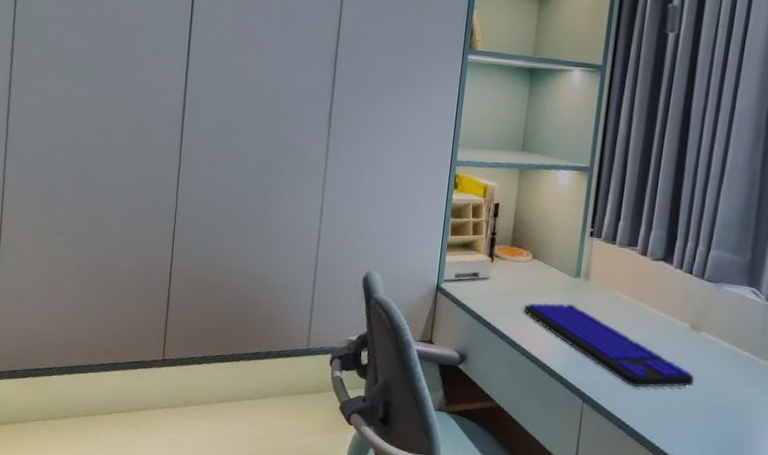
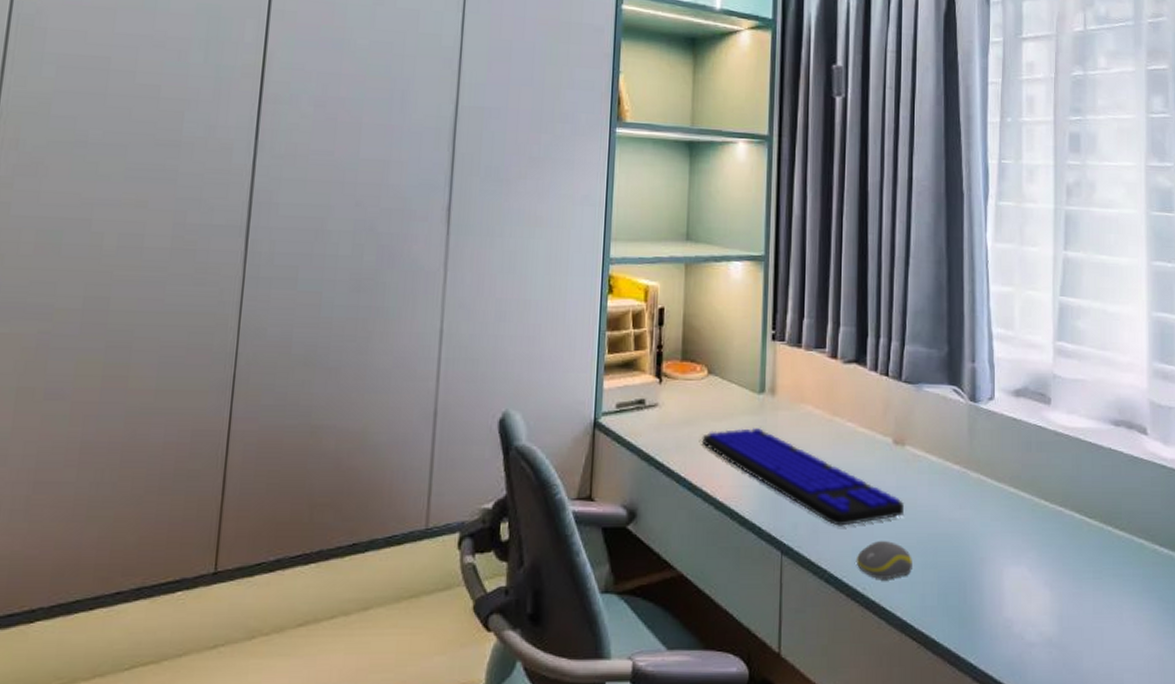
computer mouse: none [647,403,697,433] -> present [857,541,912,579]

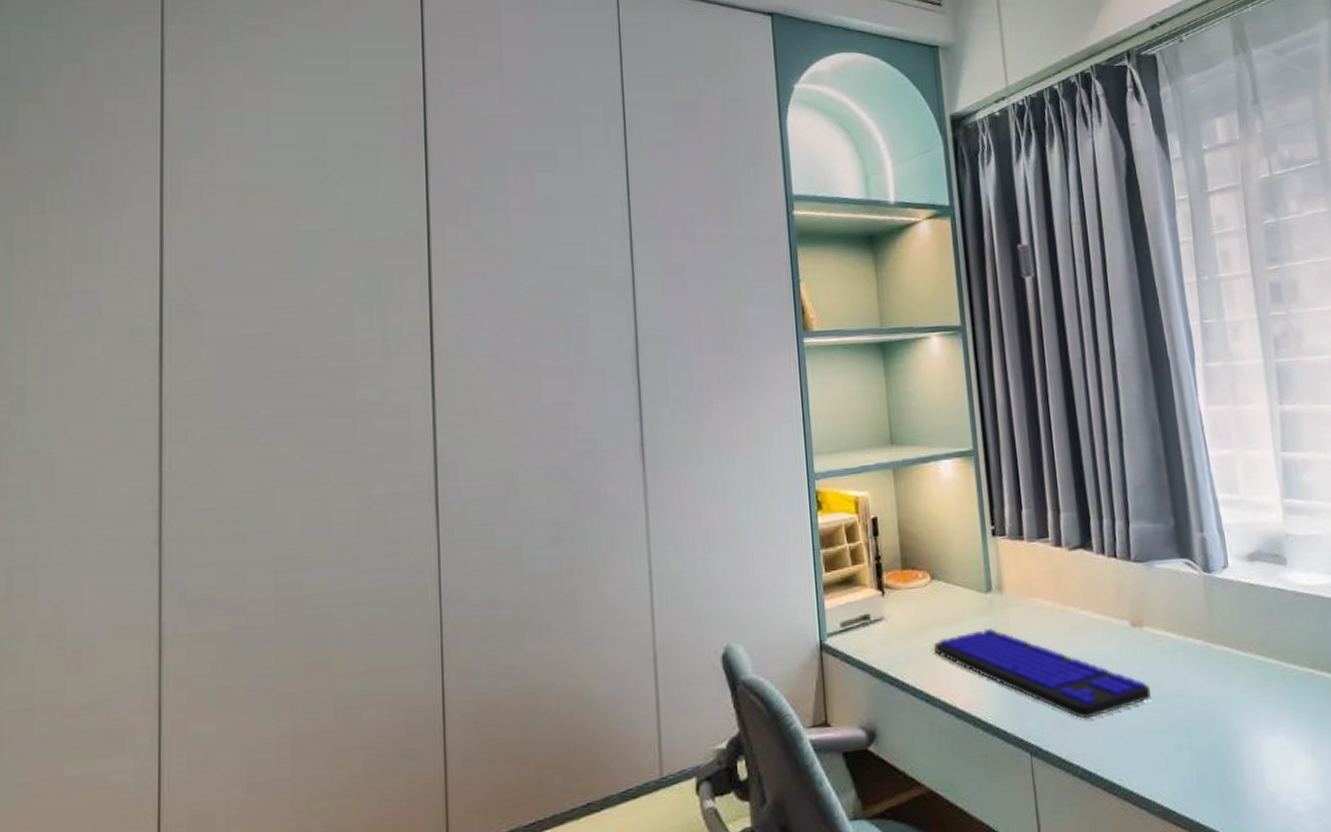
computer mouse: present [857,541,912,579] -> none [1109,727,1167,768]

